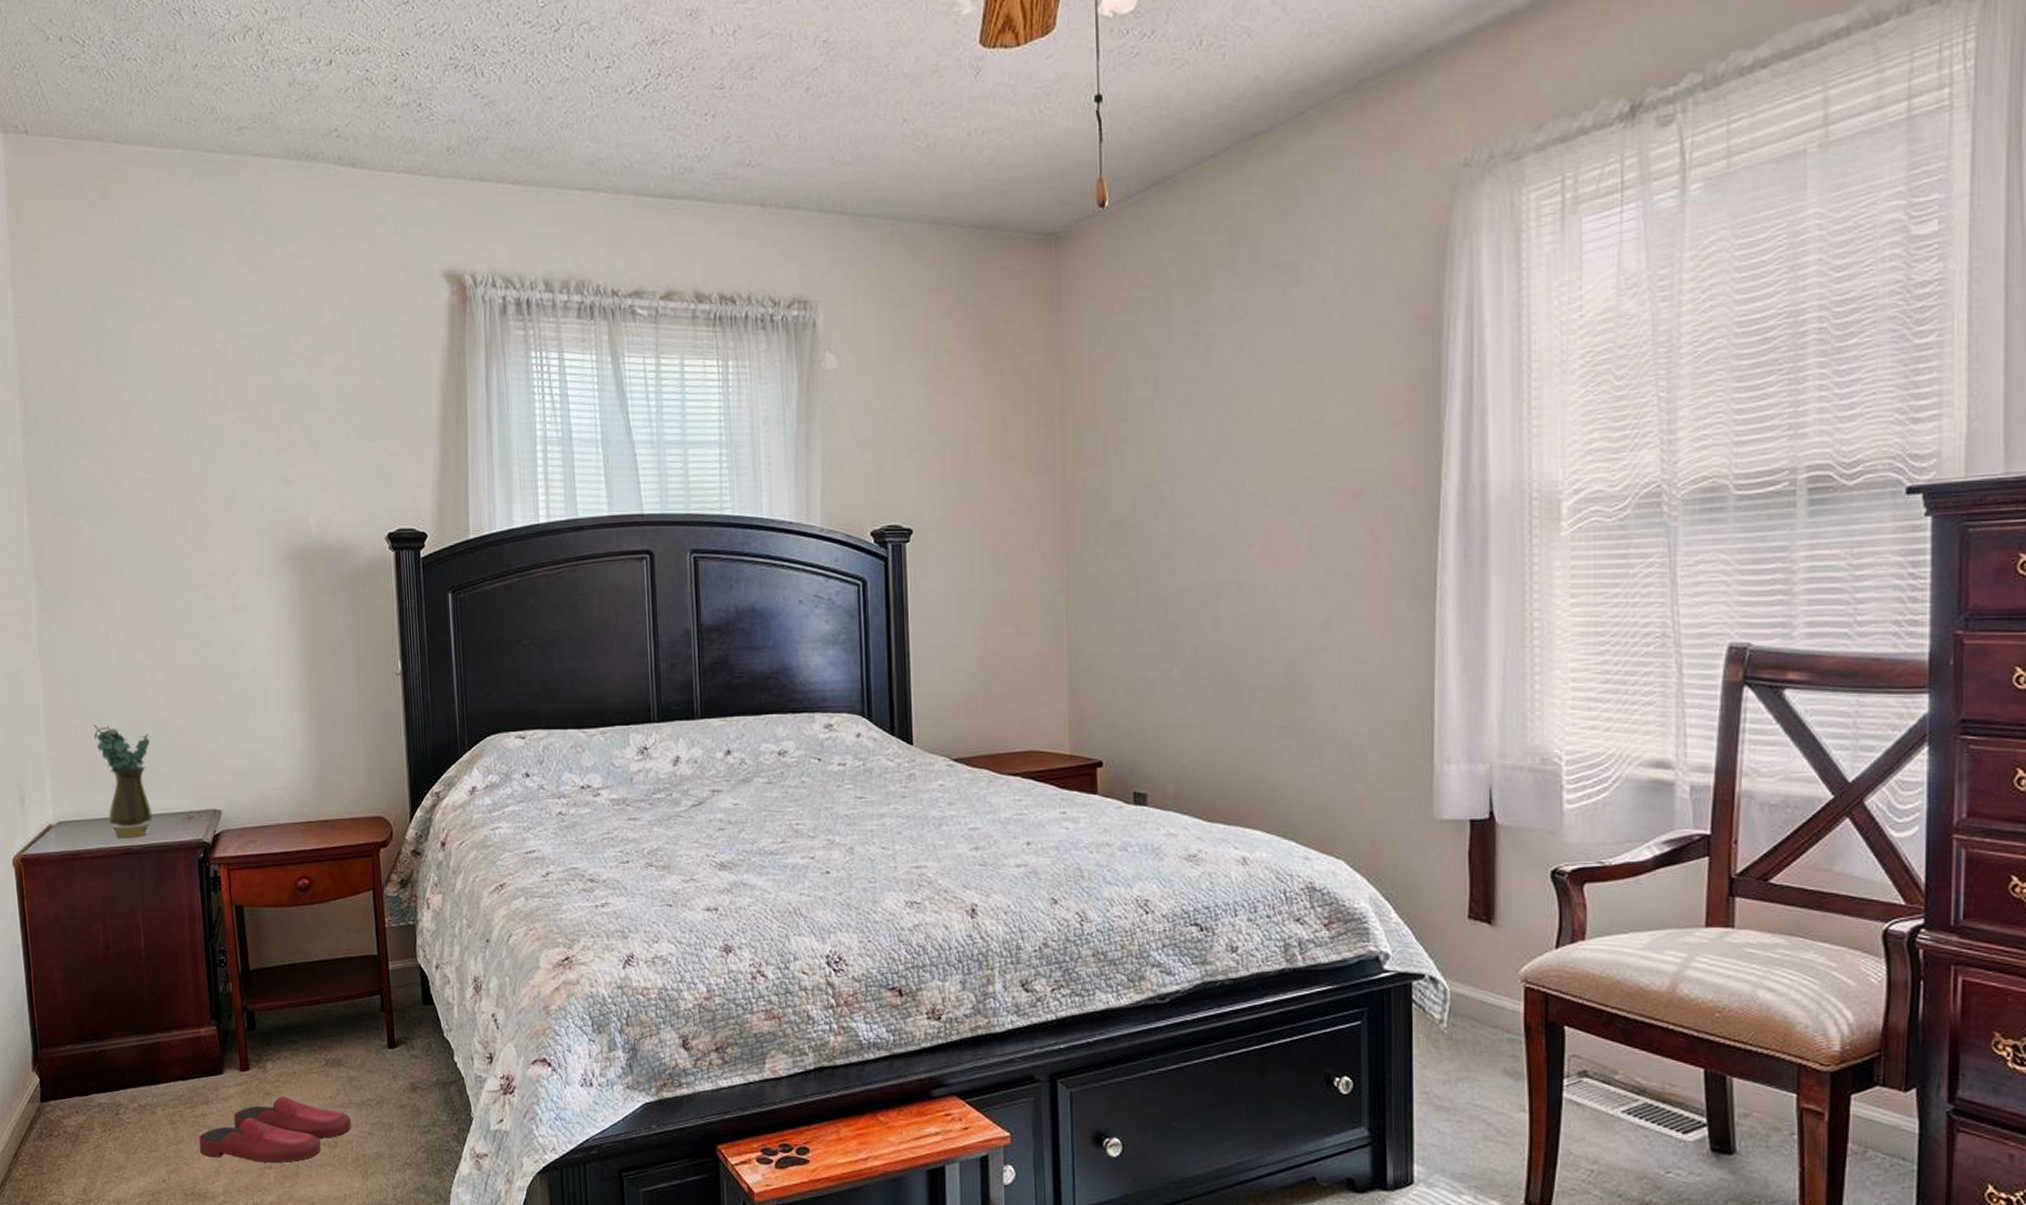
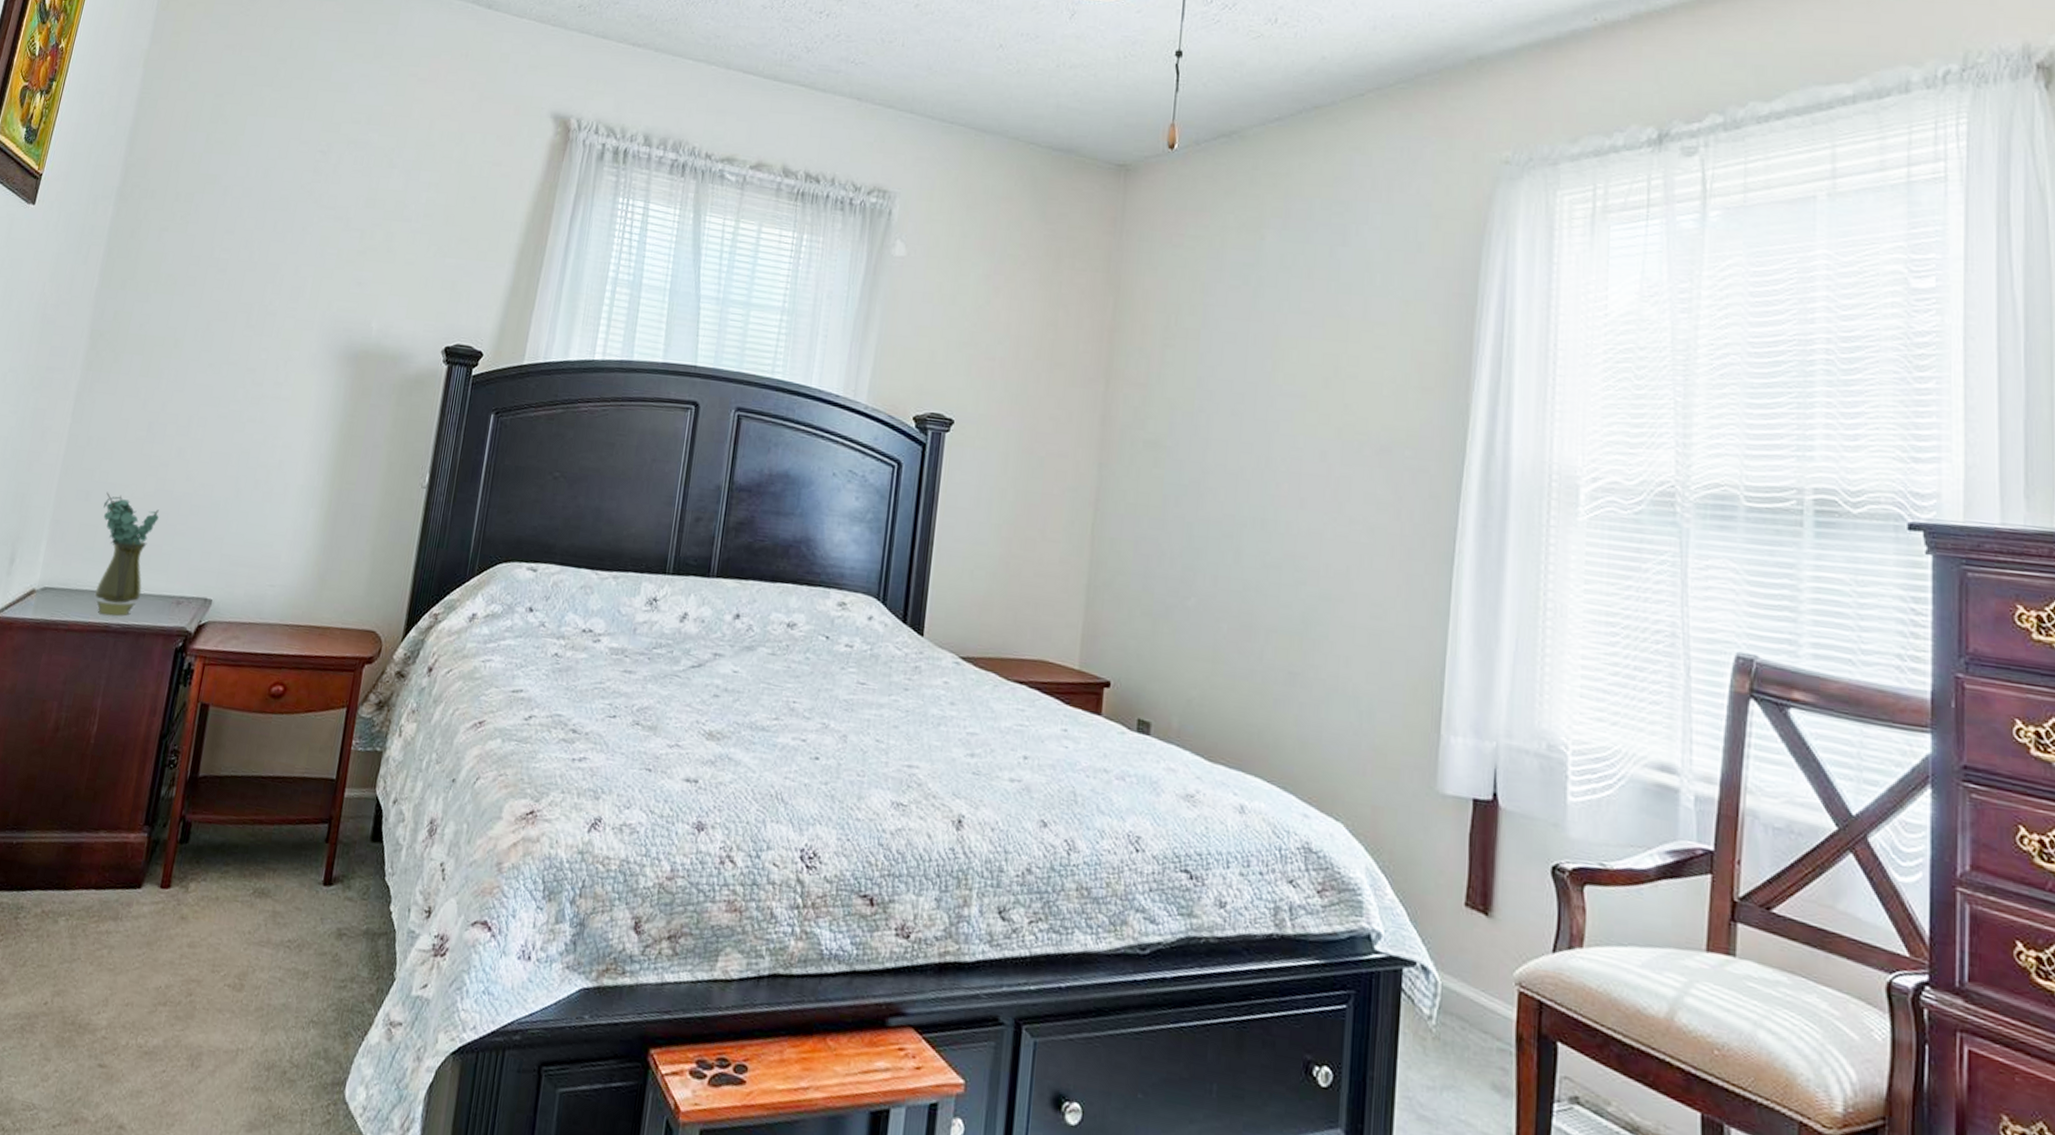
slippers: present [199,1096,351,1163] -> none [93,923,265,1001]

